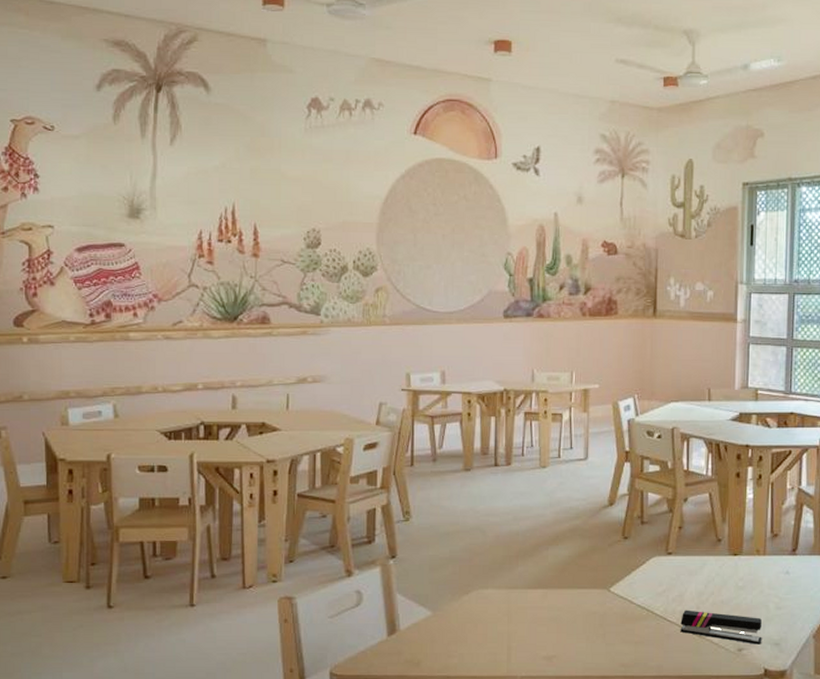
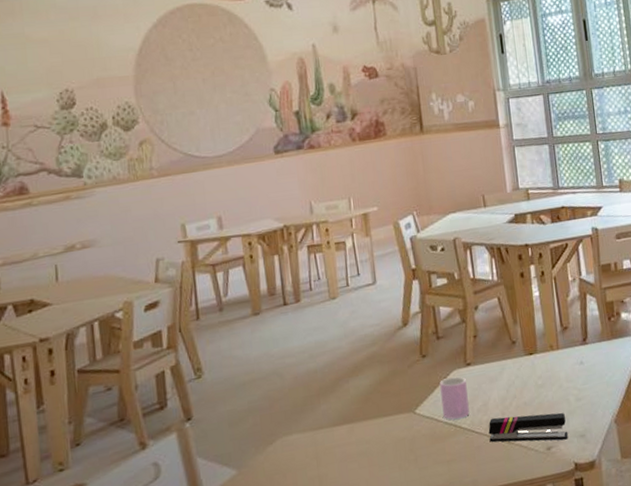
cup: none [636,563,665,605] -> present [440,376,470,420]

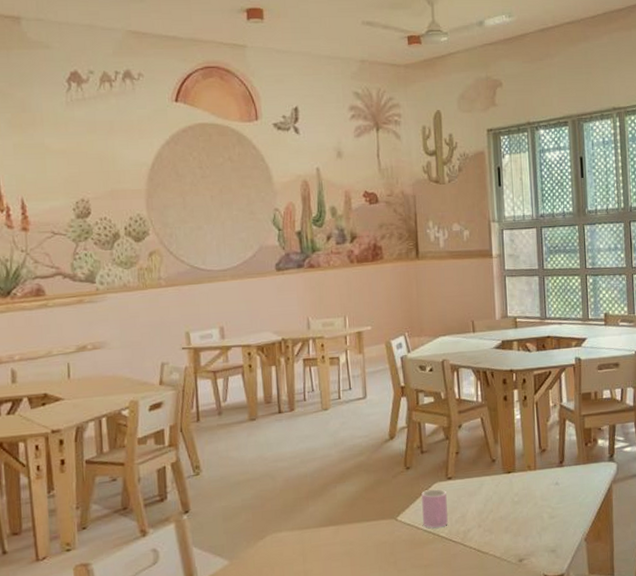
stapler: present [488,412,568,442] -> none [465,528,540,554]

